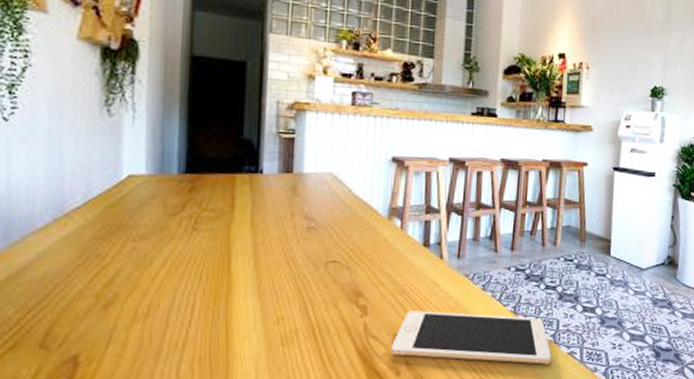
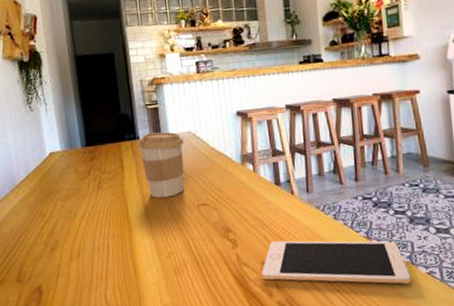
coffee cup: none [260,167,321,249] -> present [138,132,185,198]

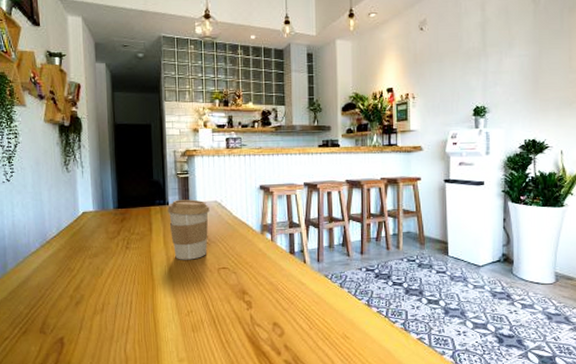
cell phone: present [262,240,411,284] -> none [272,304,404,348]

